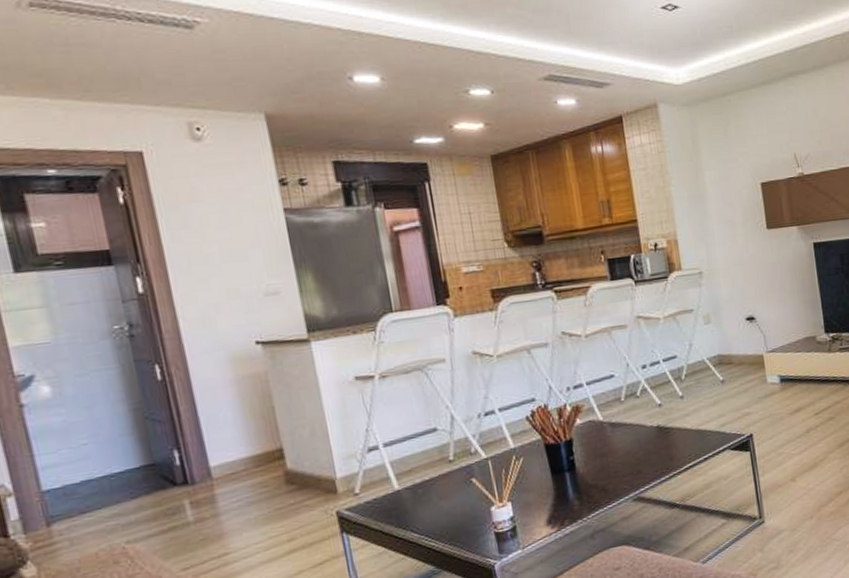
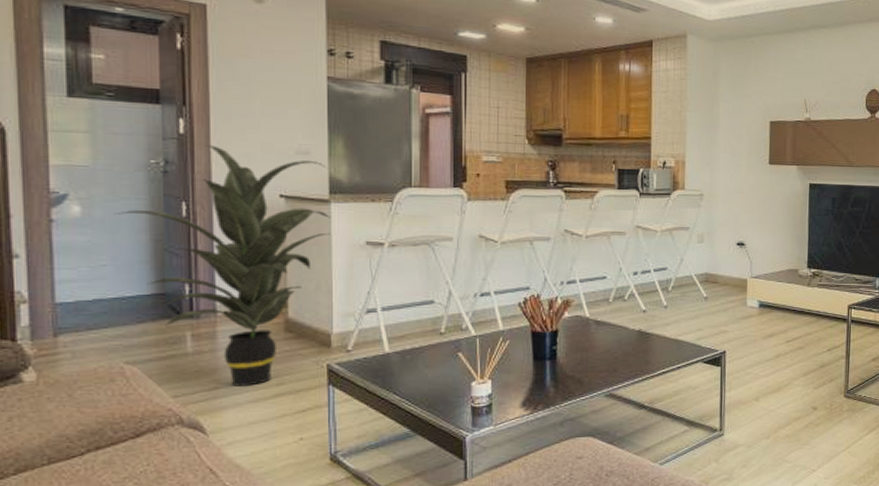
indoor plant: none [86,300,317,549] -> present [114,145,331,386]

